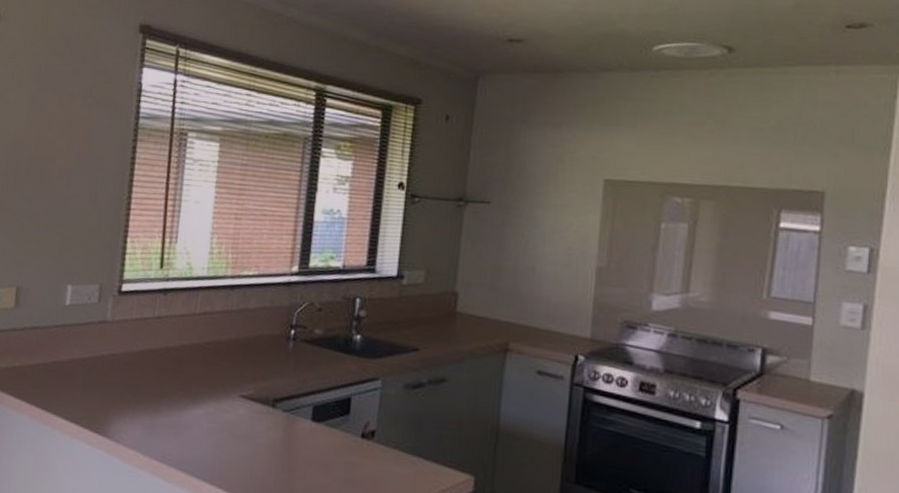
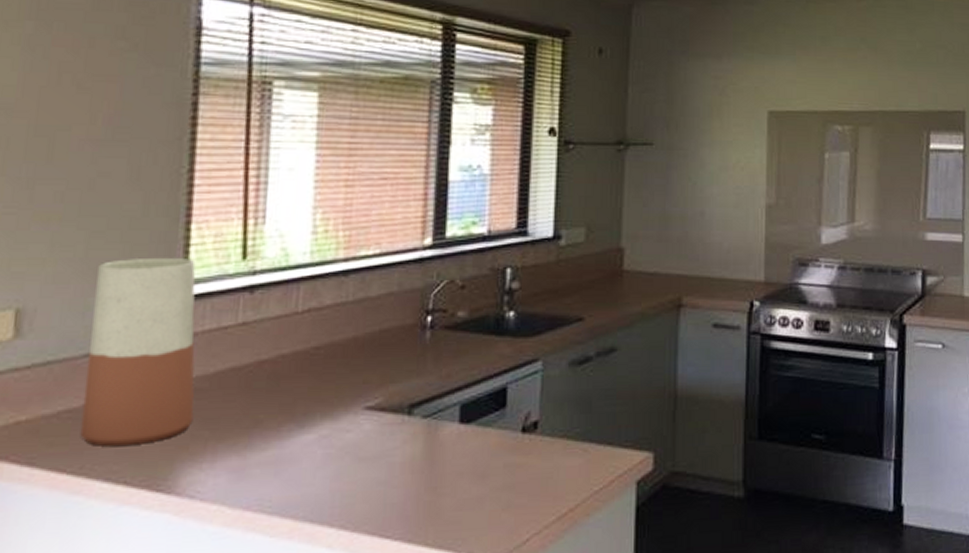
vase: none [50,259,129,397] -> present [80,257,196,447]

